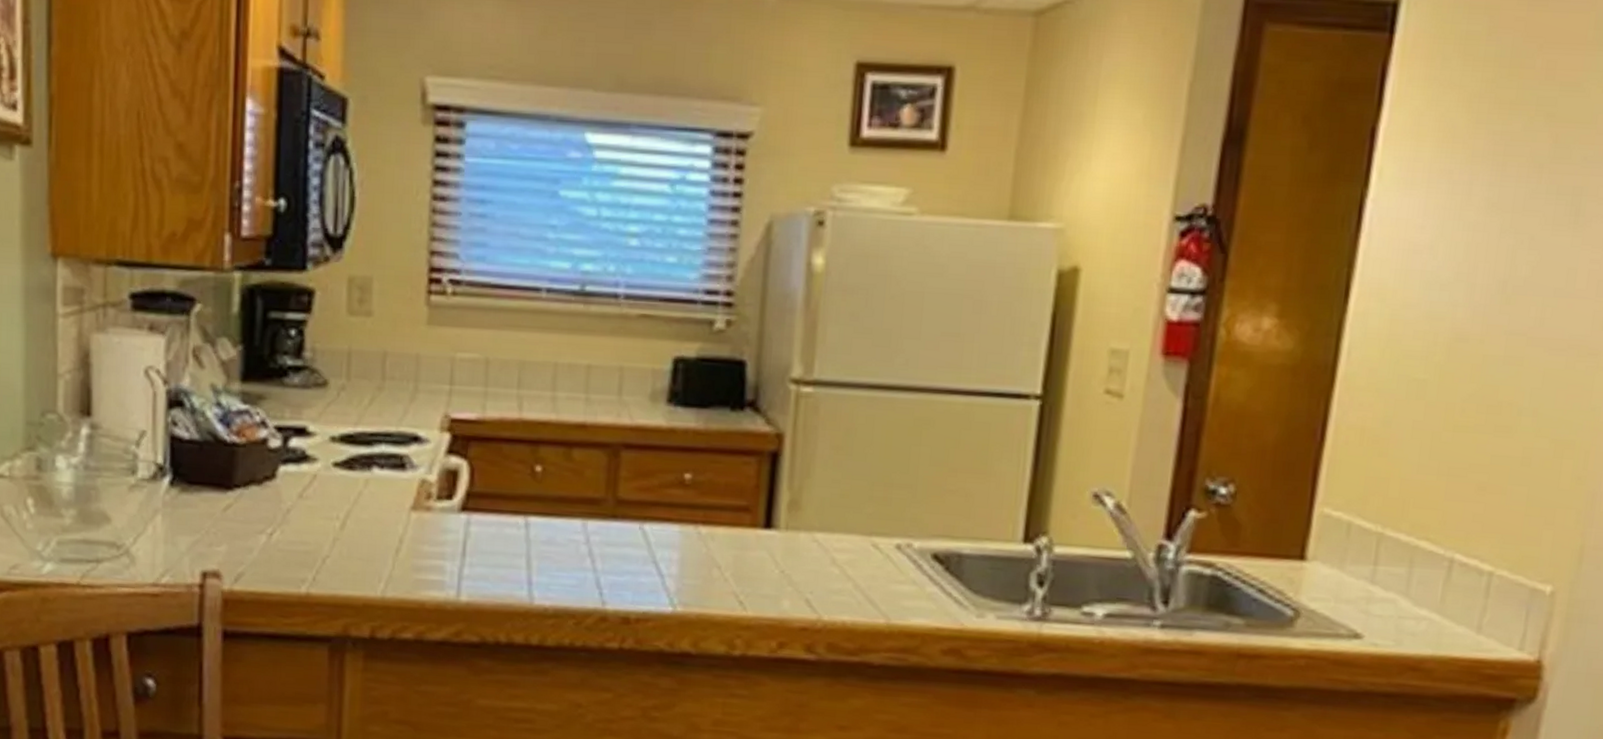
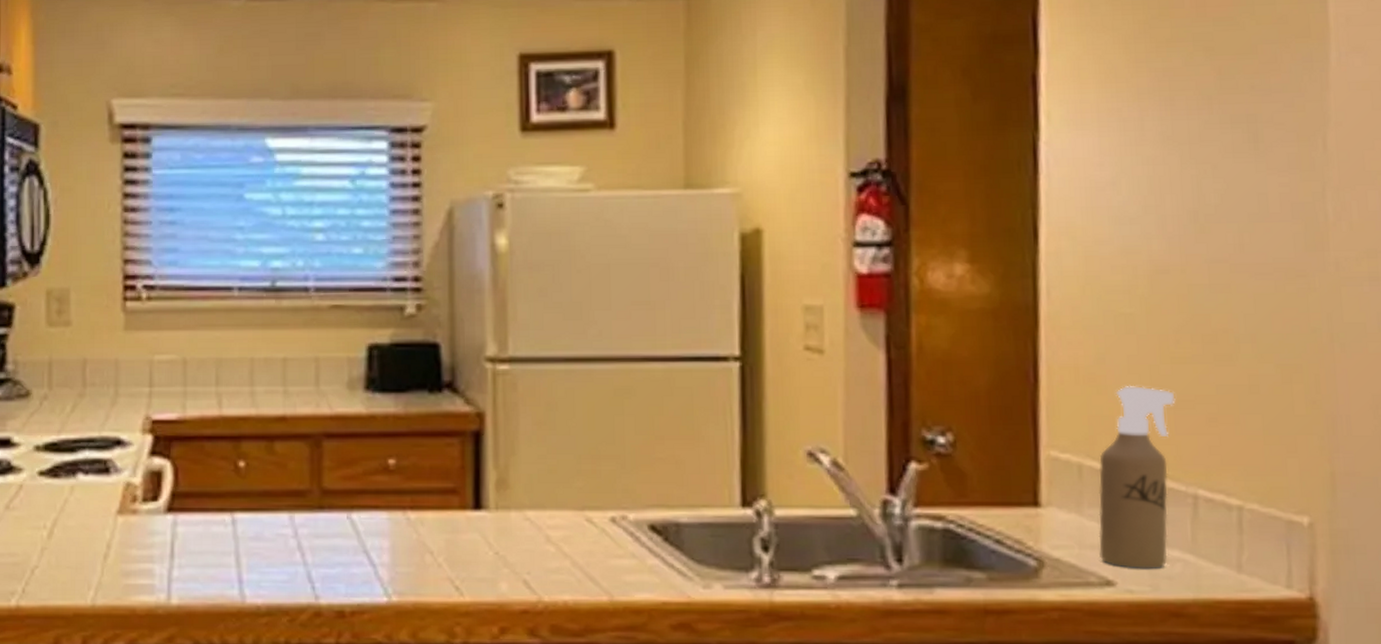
spray bottle: none [1352,450,1451,625] -> present [1098,386,1176,568]

